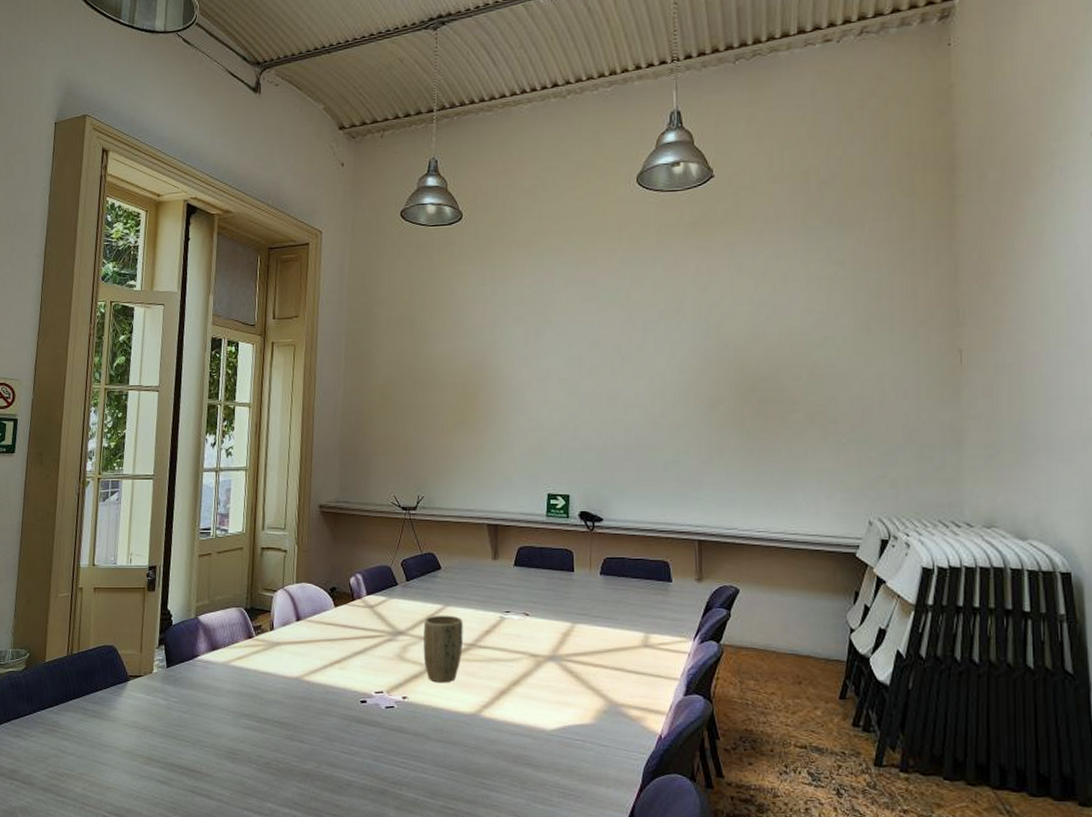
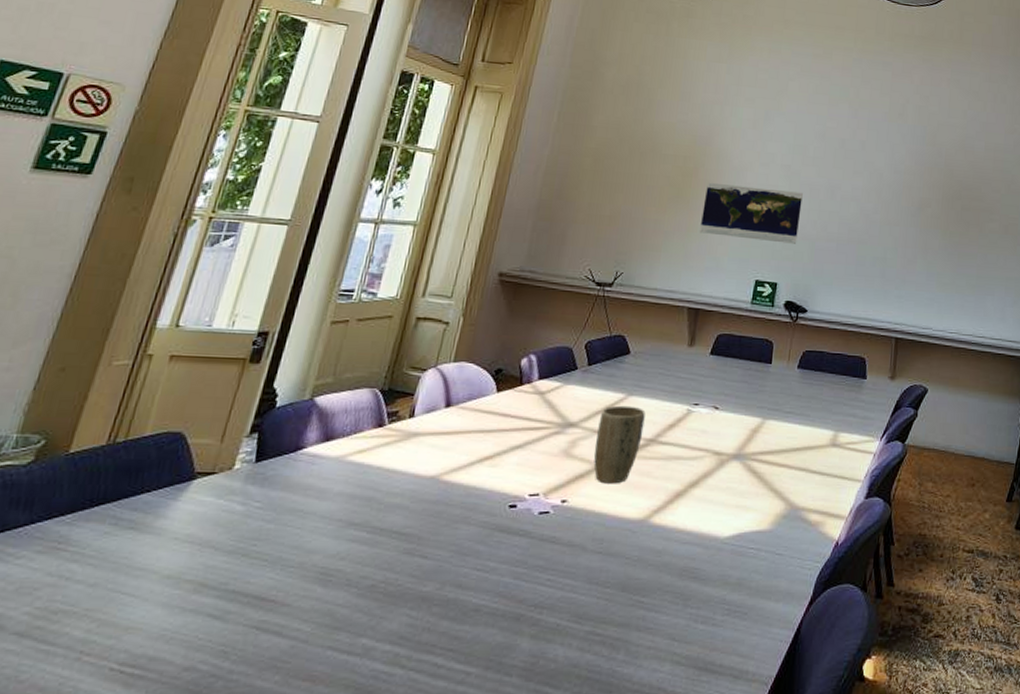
map: none [487,404,584,456] -> present [699,182,803,244]

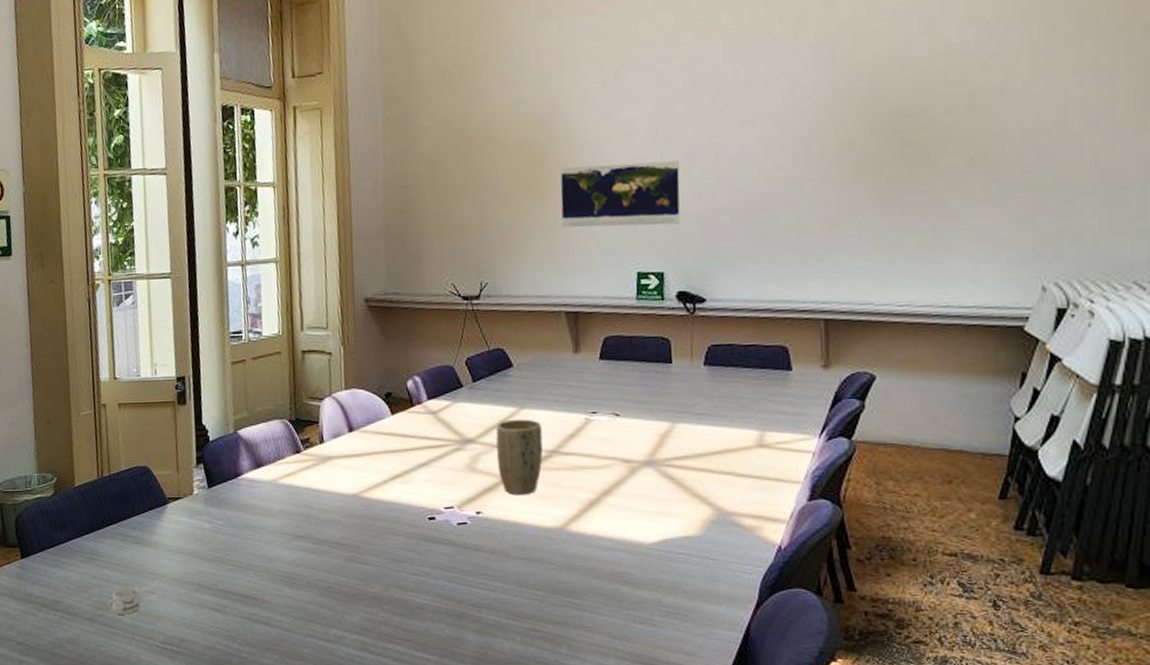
mug: none [51,578,152,626] -> present [106,580,164,615]

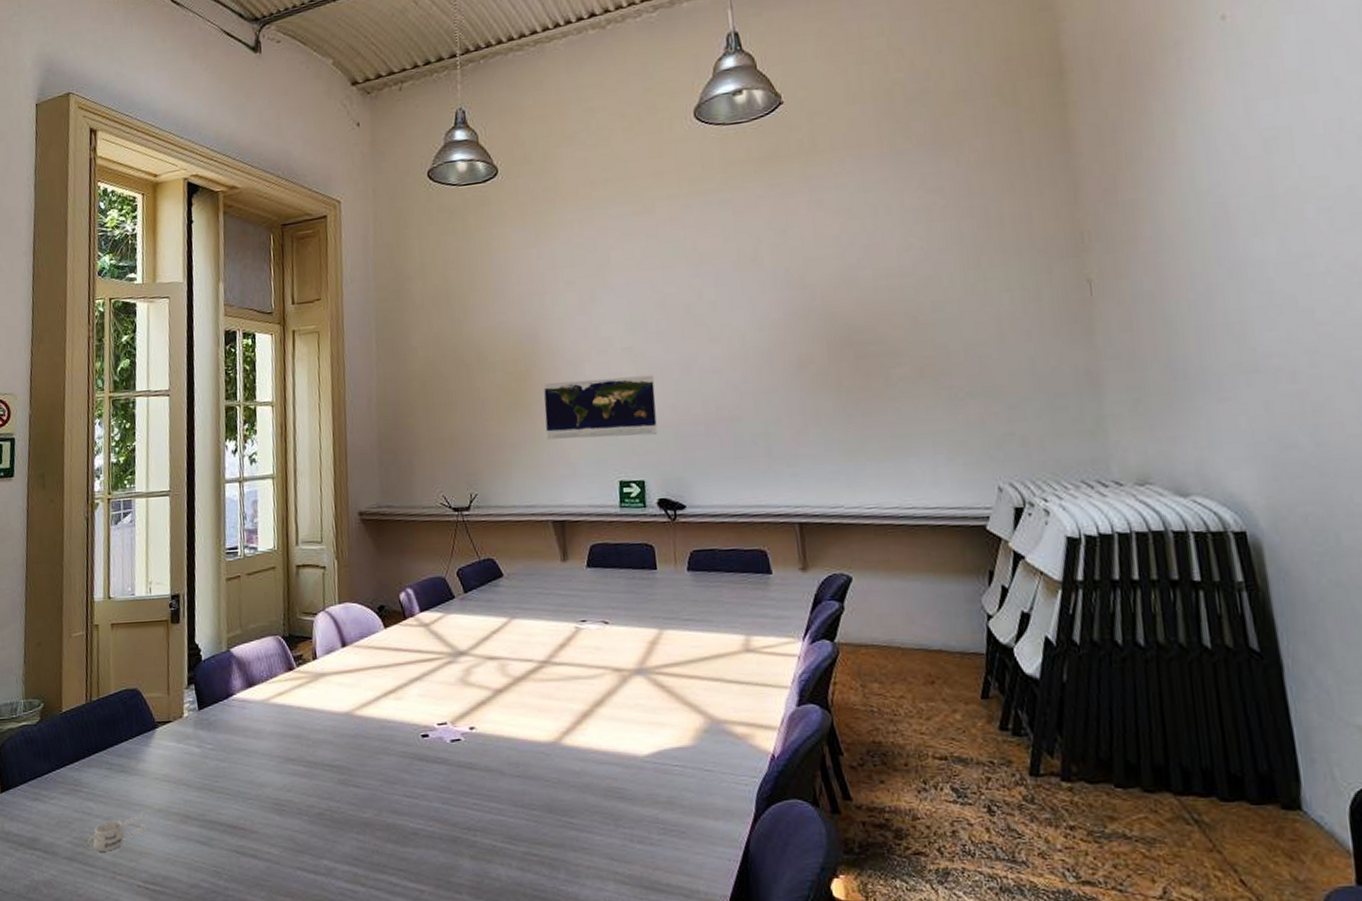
plant pot: present [495,419,543,495] -> none [487,629,535,709]

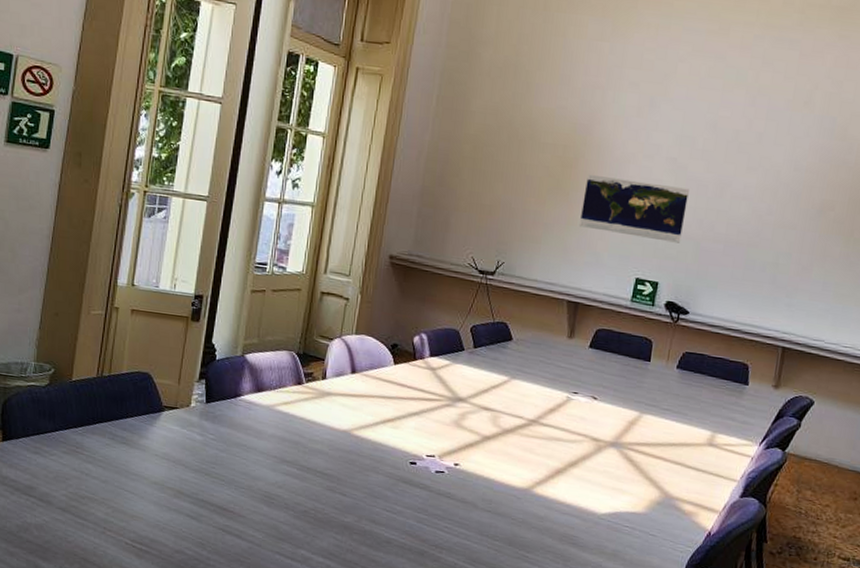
mug: present [86,812,149,852] -> none [81,481,144,510]

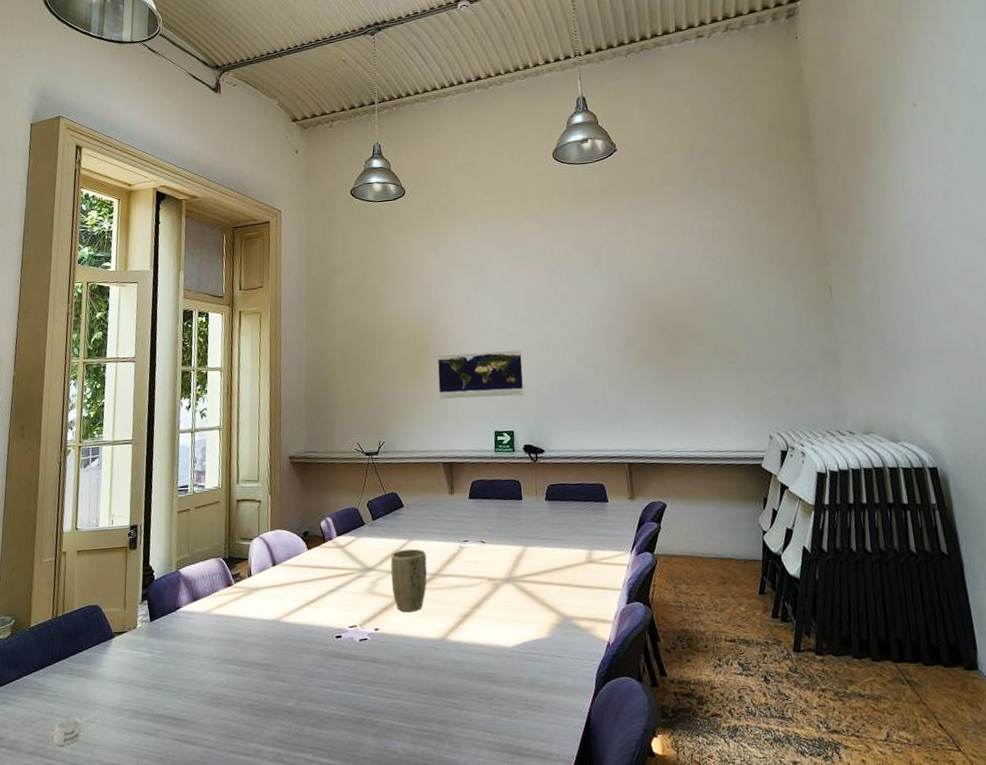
mug: none [81,481,144,510] -> present [47,709,104,746]
plant pot: none [481,386,528,456] -> present [390,548,428,613]

